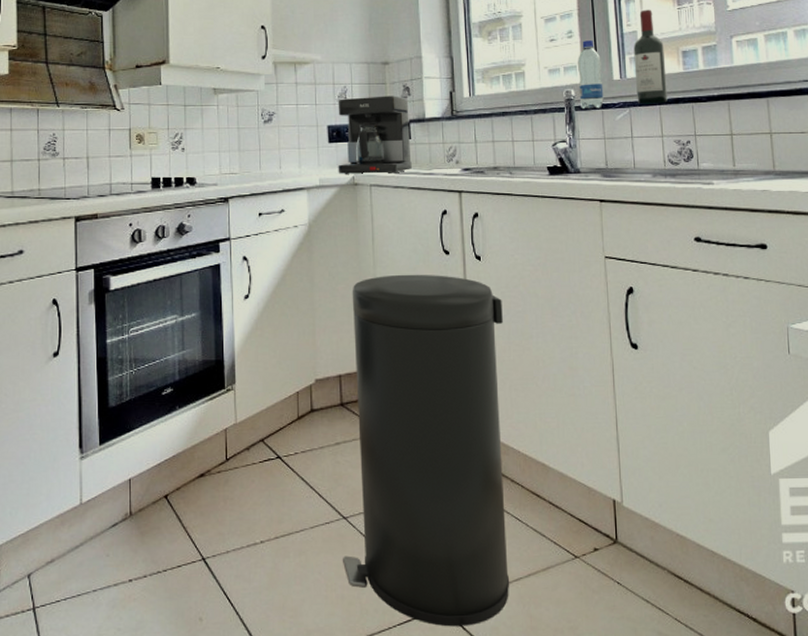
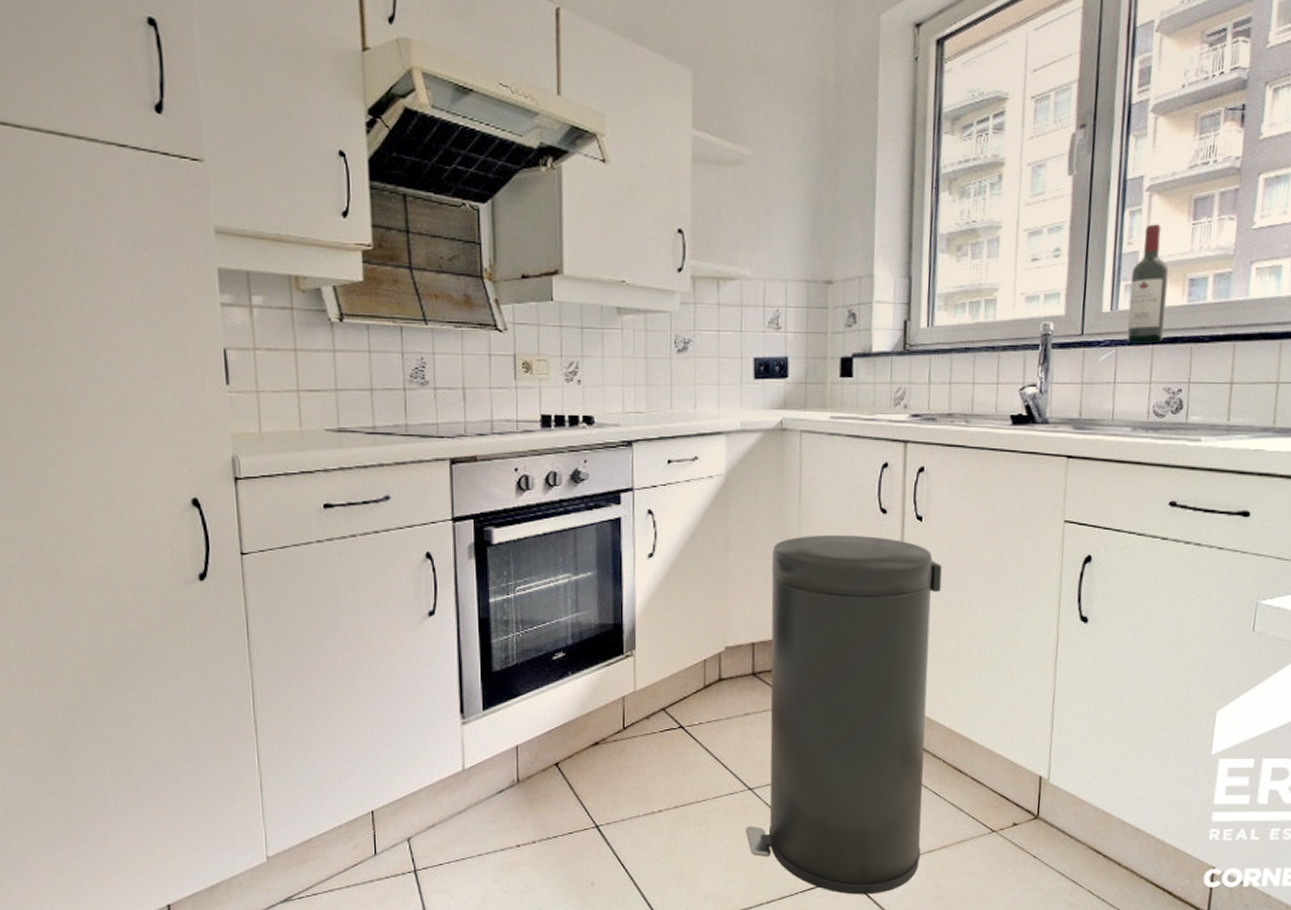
coffee maker: present [338,96,412,174] -> none [763,323,853,418]
bottle: present [578,41,604,110] -> none [1058,261,1091,348]

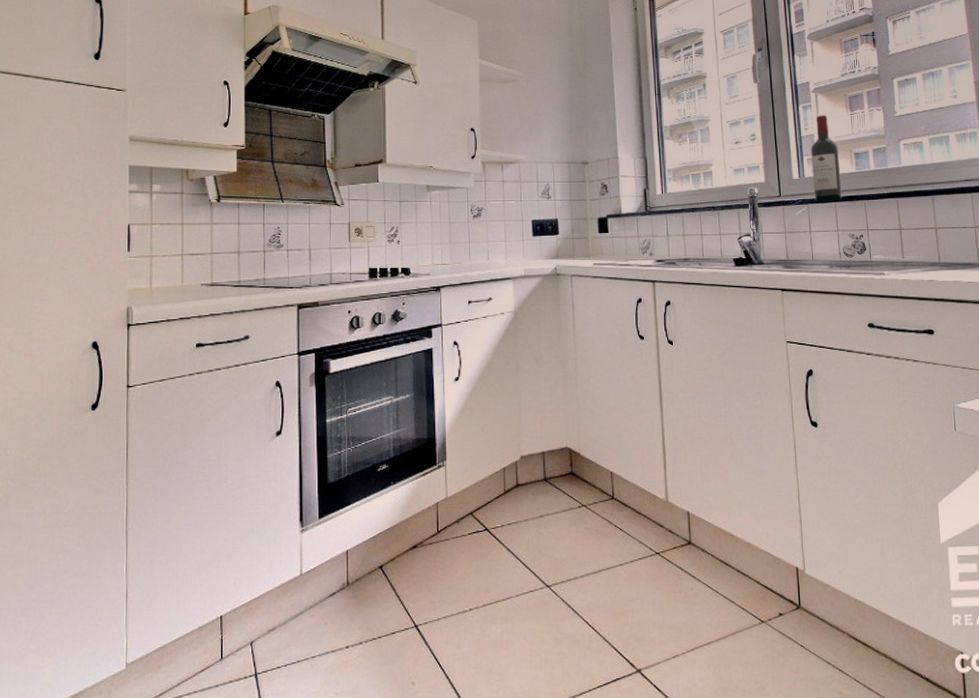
pedal bin: present [746,534,942,895] -> none [546,357,702,689]

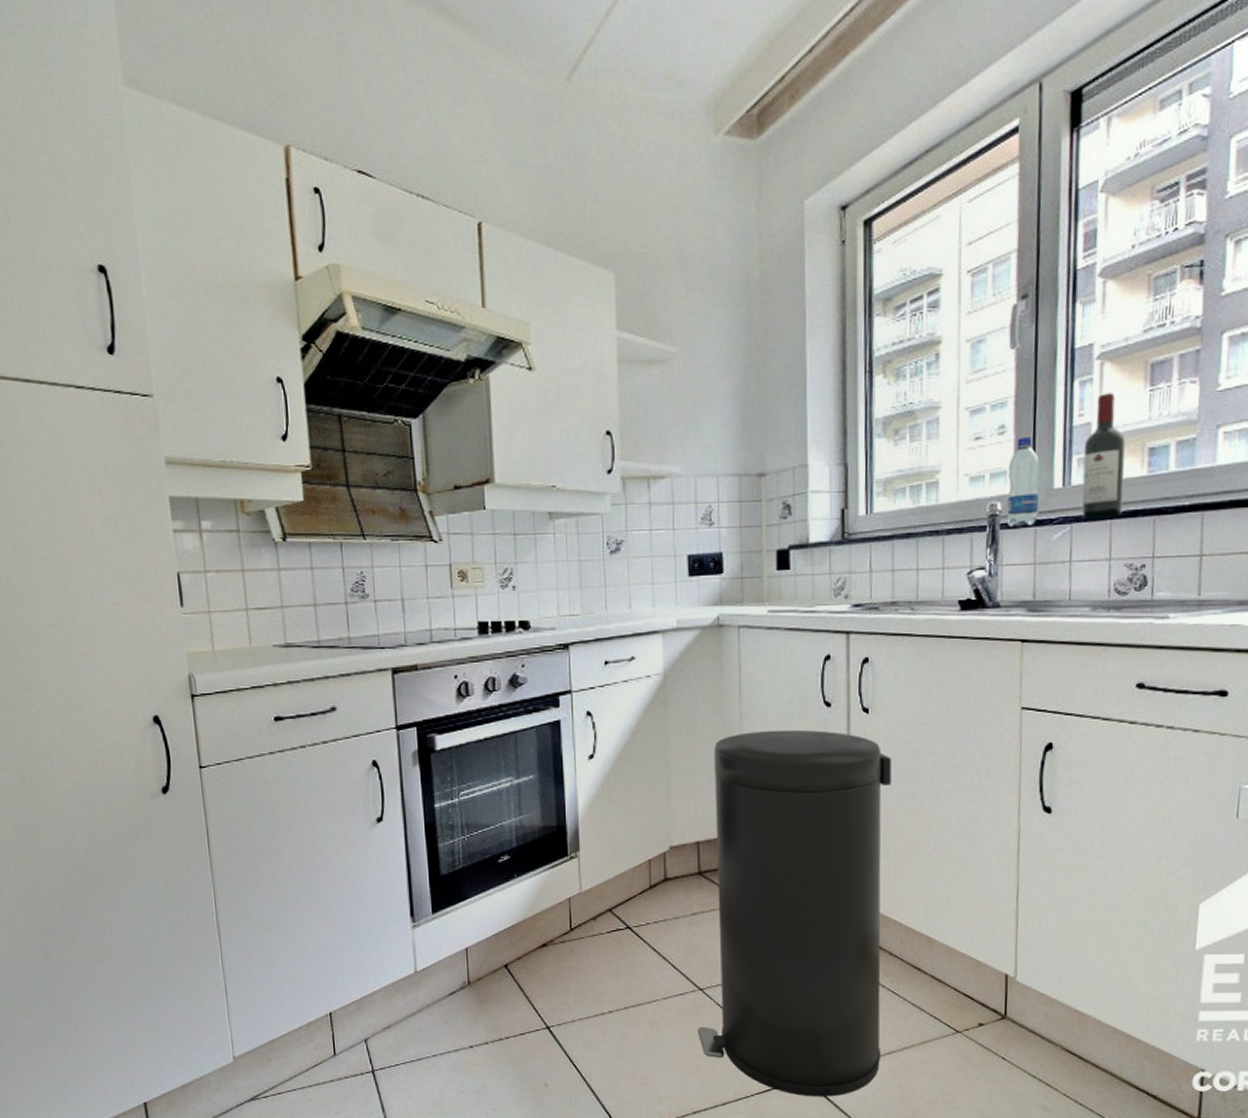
pedal bin: none [546,357,702,689] -> present [698,729,892,1097]
bottle: none [760,143,784,206] -> present [1006,437,1040,528]

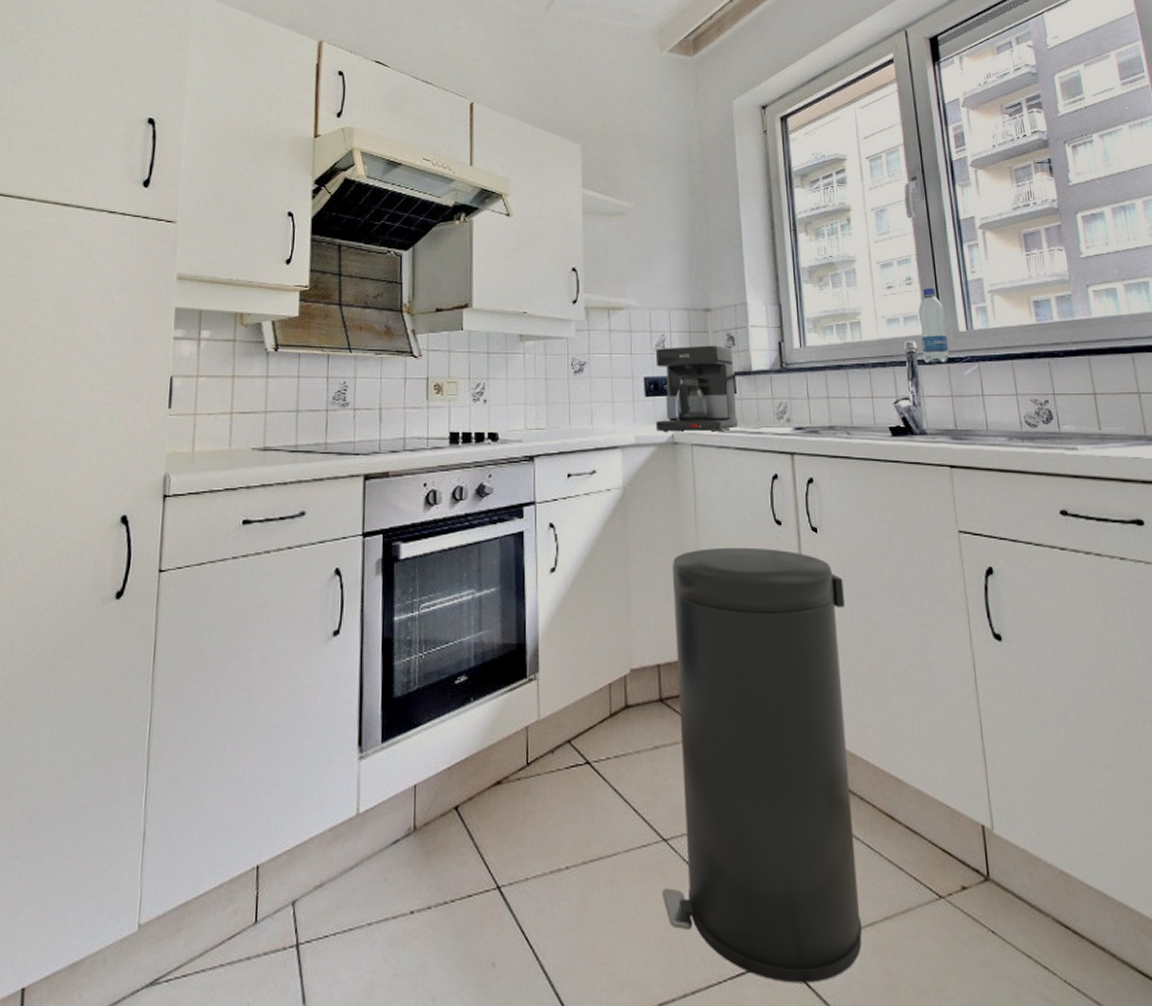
coffee maker: none [699,516,790,614] -> present [655,345,738,432]
wine bottle: present [1082,393,1125,519] -> none [979,255,1021,359]

